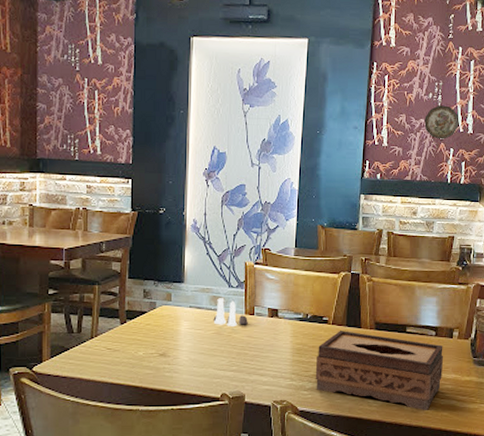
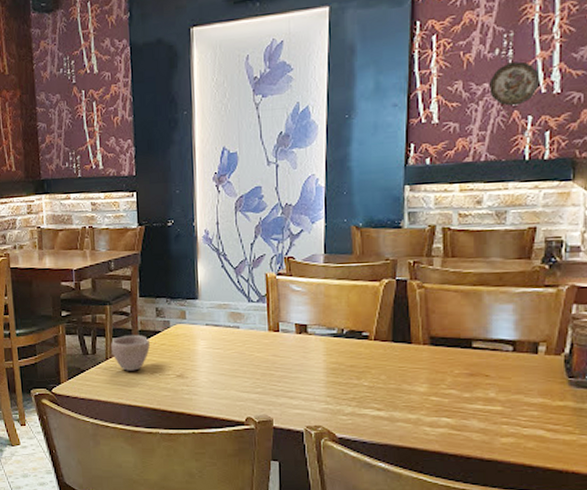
cup: none [97,314,135,350] -> present [111,334,150,371]
salt and pepper shaker set: present [213,298,248,326] -> none [233,314,272,345]
tissue box: present [315,331,444,411] -> none [355,347,526,442]

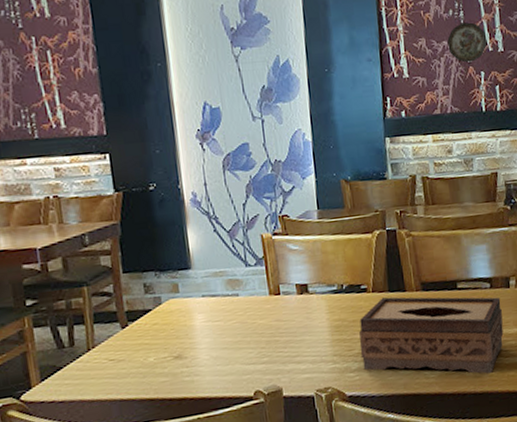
cup: present [111,334,150,371] -> none [92,316,140,361]
tissue box: none [355,347,526,442] -> present [359,297,504,374]

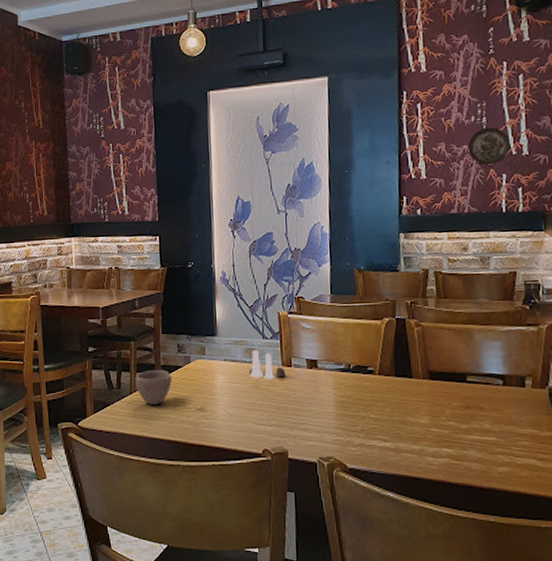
cup: none [92,316,140,361] -> present [135,369,172,405]
salt and pepper shaker set: none [232,280,274,313] -> present [249,350,286,379]
tissue box: present [359,297,504,374] -> none [363,381,516,471]

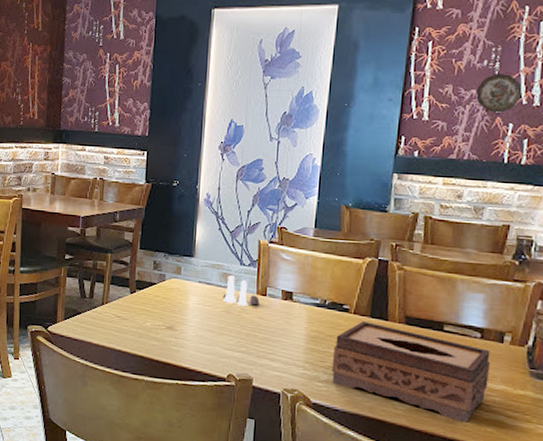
cup: present [135,369,172,405] -> none [108,283,145,318]
tissue box: none [363,381,516,471] -> present [331,321,491,424]

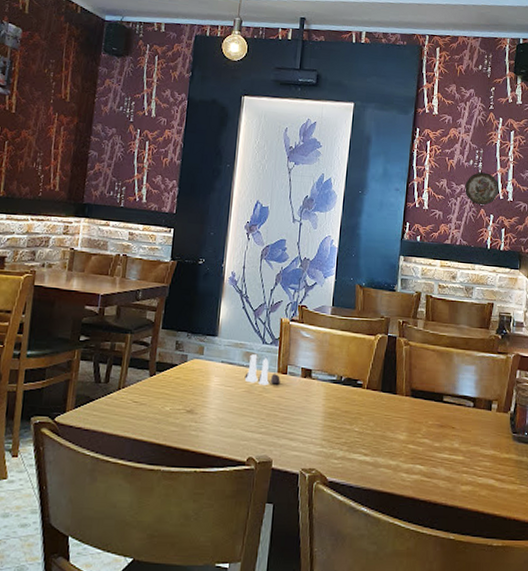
tissue box: present [331,321,491,424] -> none [346,396,482,490]

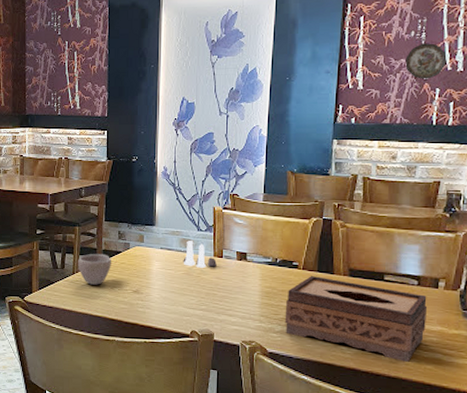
cup: none [125,365,165,403] -> present [78,253,111,285]
tissue box: none [346,396,482,490] -> present [284,276,428,363]

